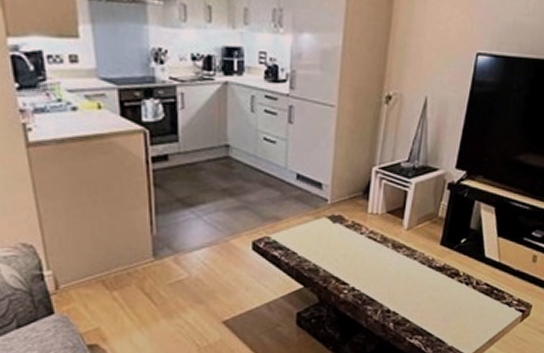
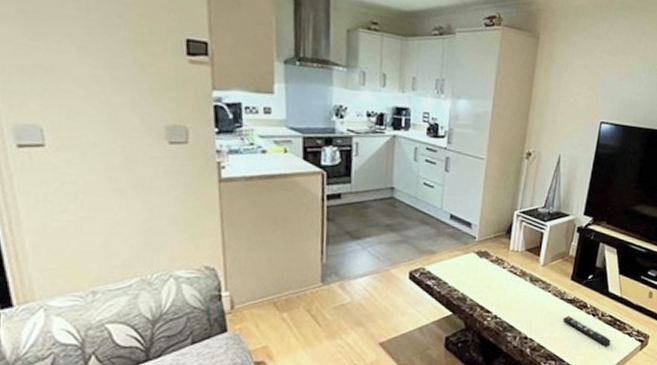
remote control: none [431,284,487,319] -> present [562,315,611,347]

